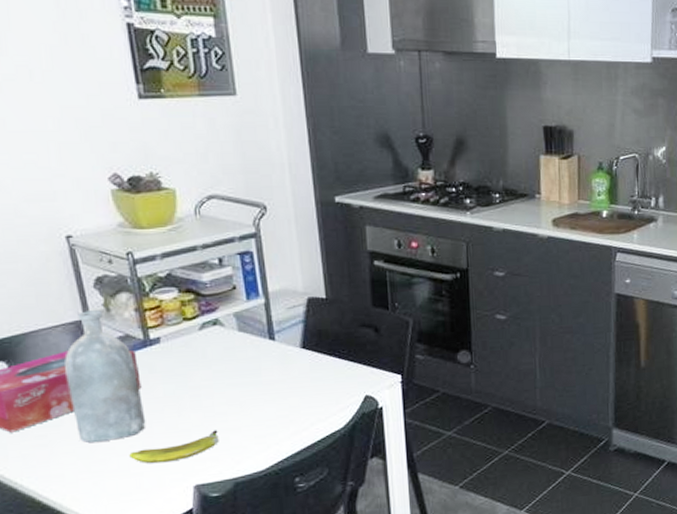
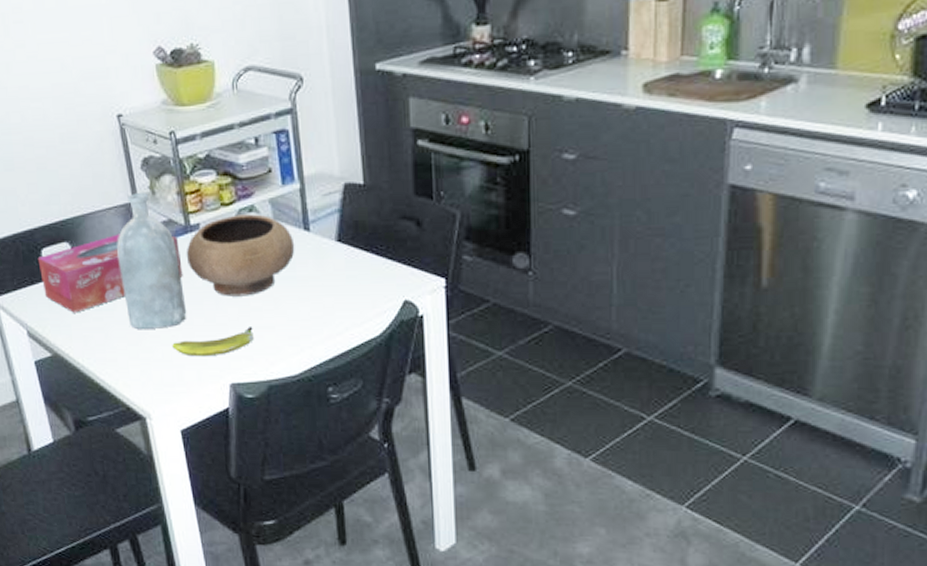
bowl: none [145,327,261,404] -> present [186,214,295,297]

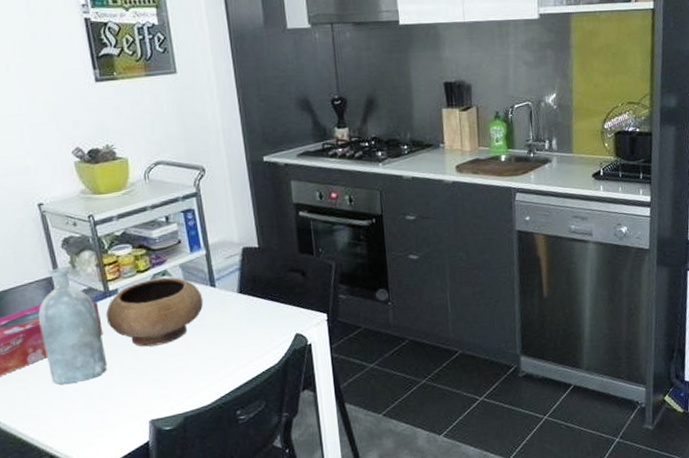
banana: present [172,327,254,357] -> none [94,370,170,402]

